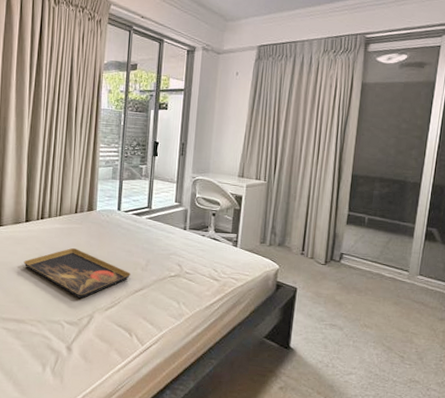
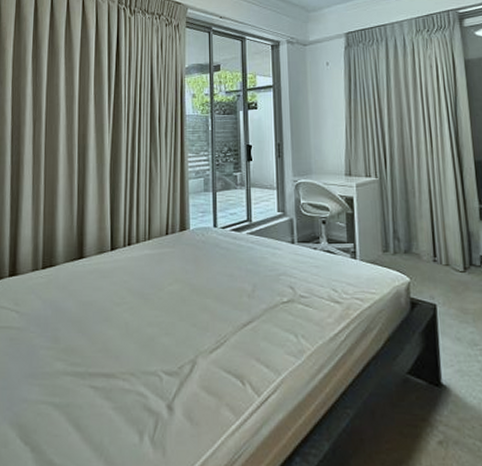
decorative tray: present [23,247,131,299] -> none [111,276,237,340]

